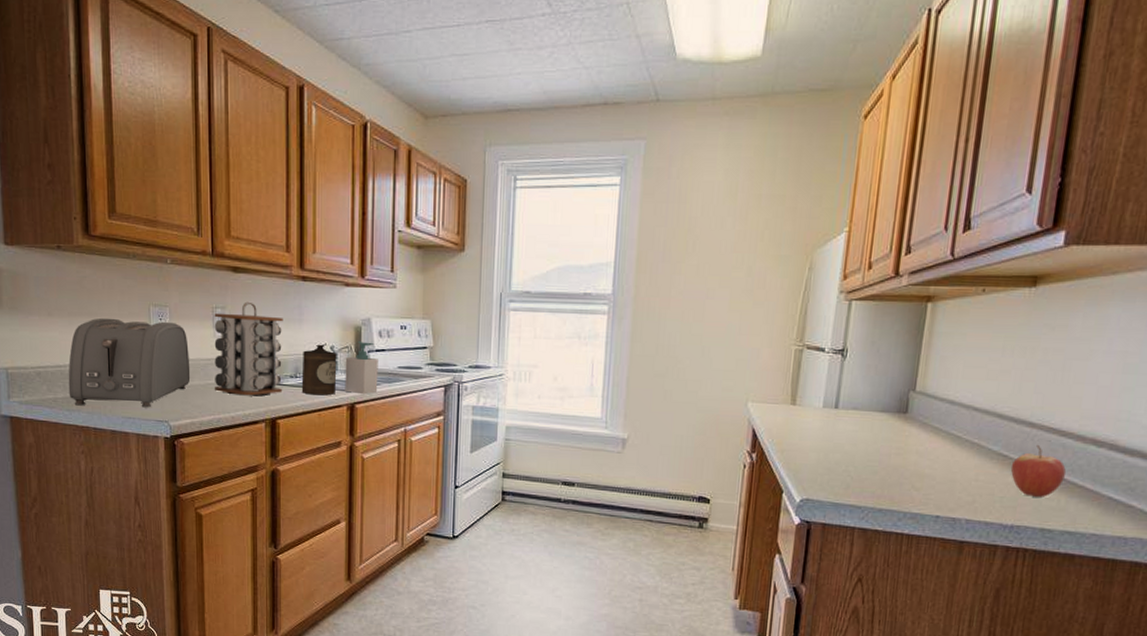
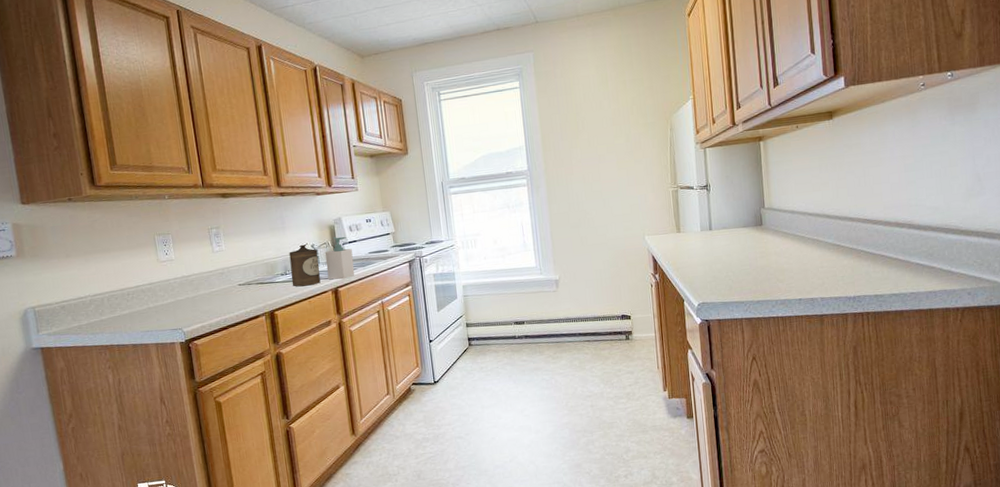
toaster: present [68,317,191,408] -> none [88,246,197,329]
spice rack: present [214,301,283,396] -> none [210,219,276,298]
fruit: present [1010,444,1066,497] -> none [843,233,883,273]

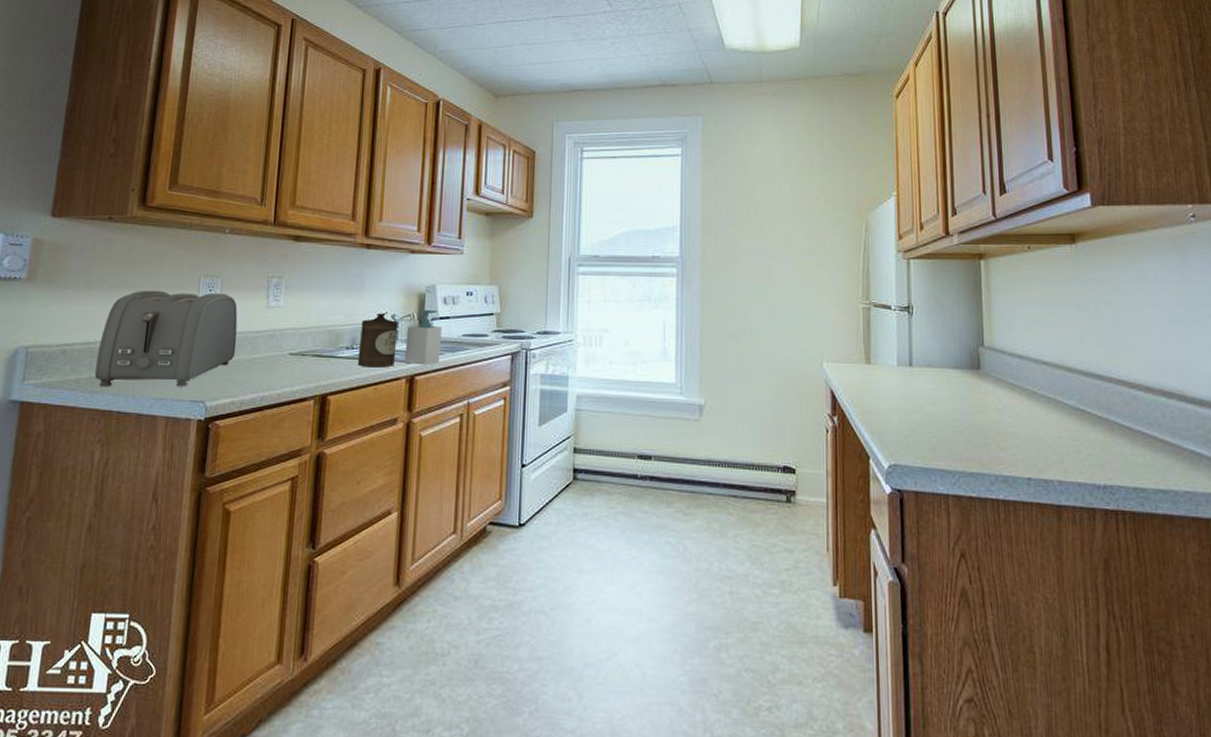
toaster: none [88,246,197,329] -> present [94,290,238,387]

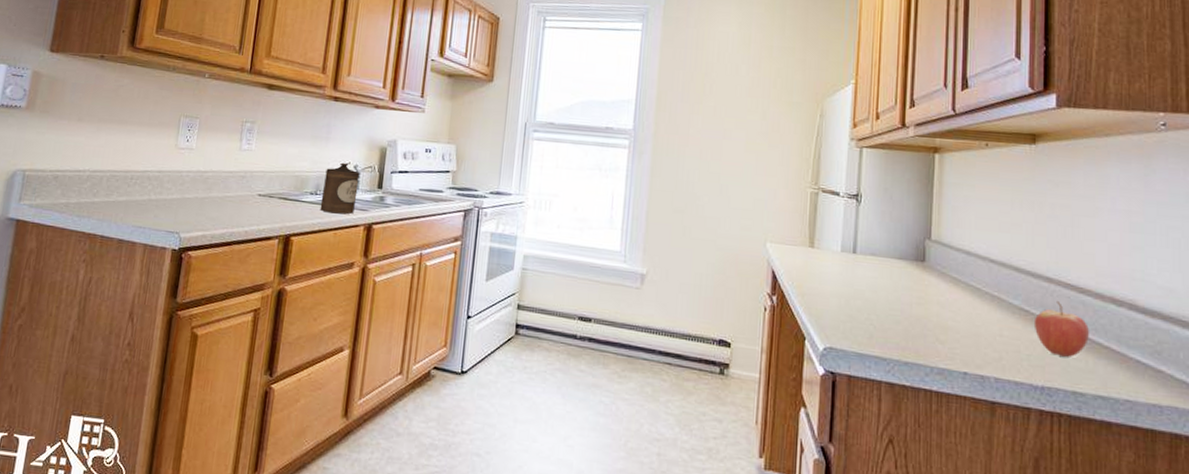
toaster: present [94,290,238,387] -> none [82,125,213,218]
soap bottle: present [404,309,442,366] -> none [363,162,401,216]
fruit: none [1090,397,1144,453] -> present [1033,300,1089,357]

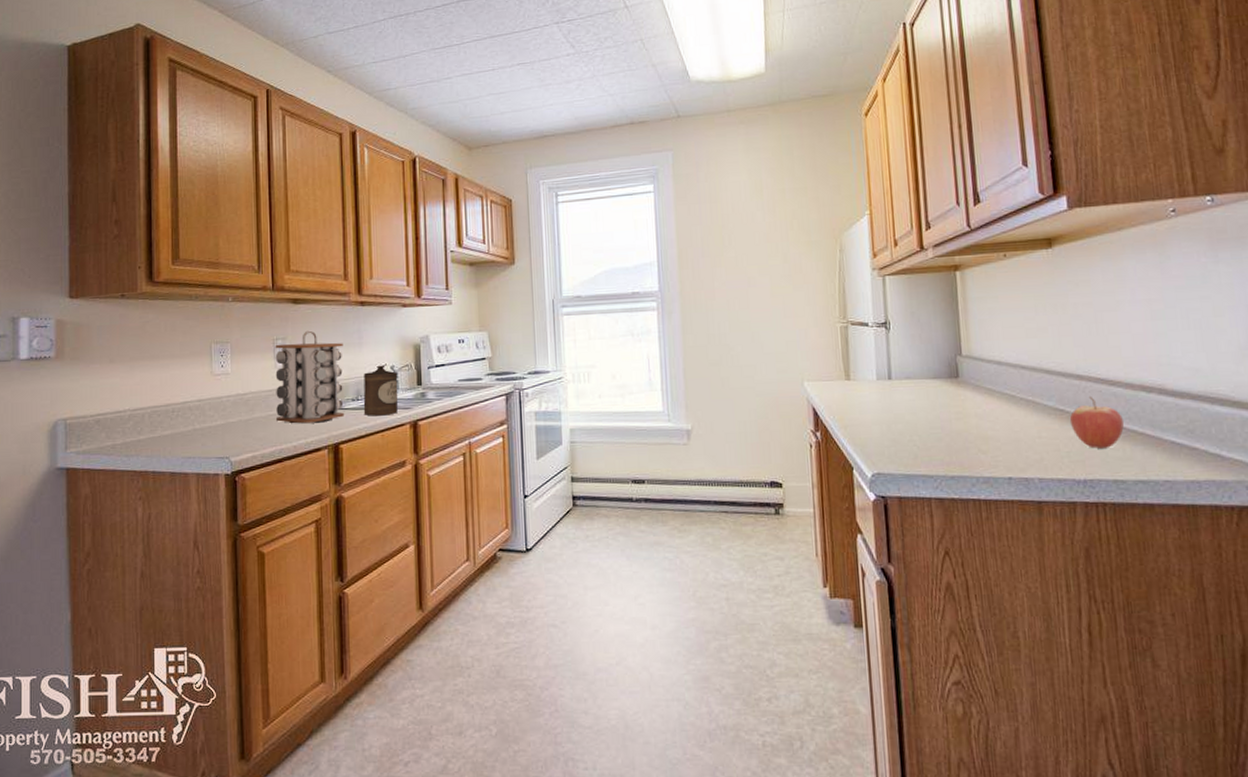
spice rack: none [232,117,311,212] -> present [275,330,344,424]

